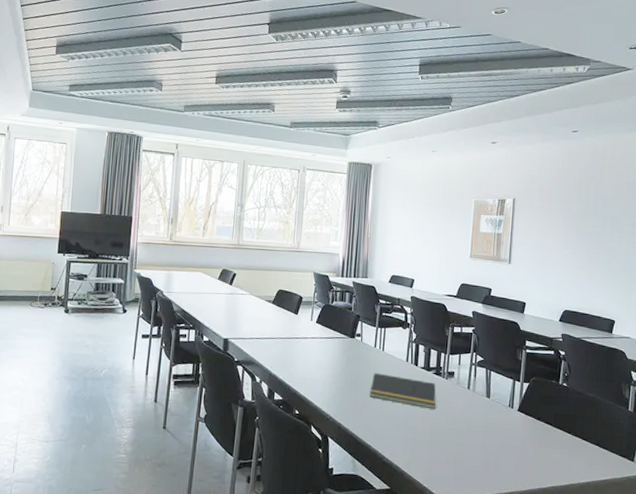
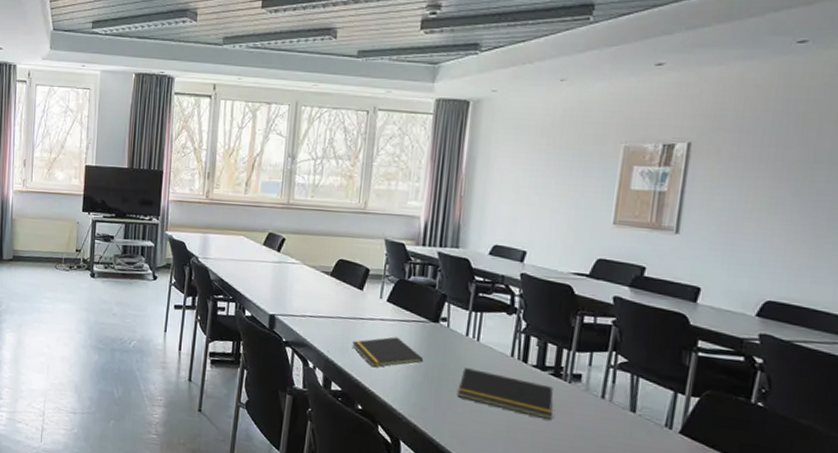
notepad: none [290,351,345,378] -> present [352,337,424,368]

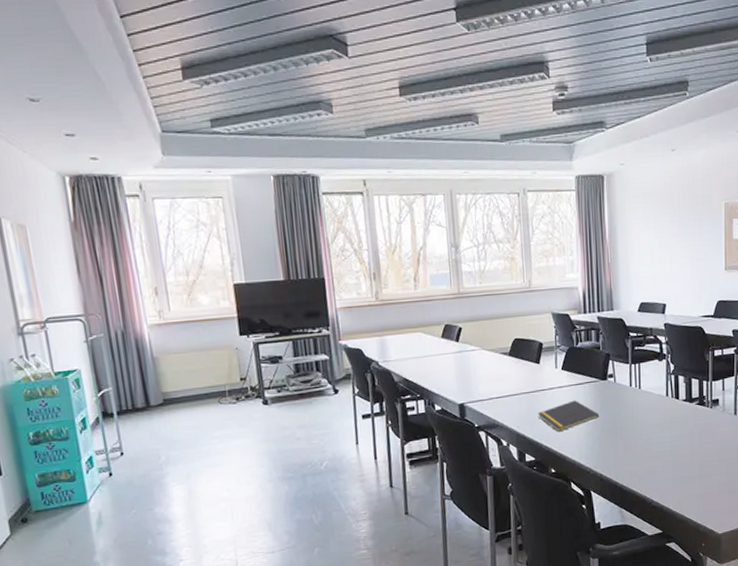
notepad: present [457,368,554,420] -> none [630,413,702,442]

